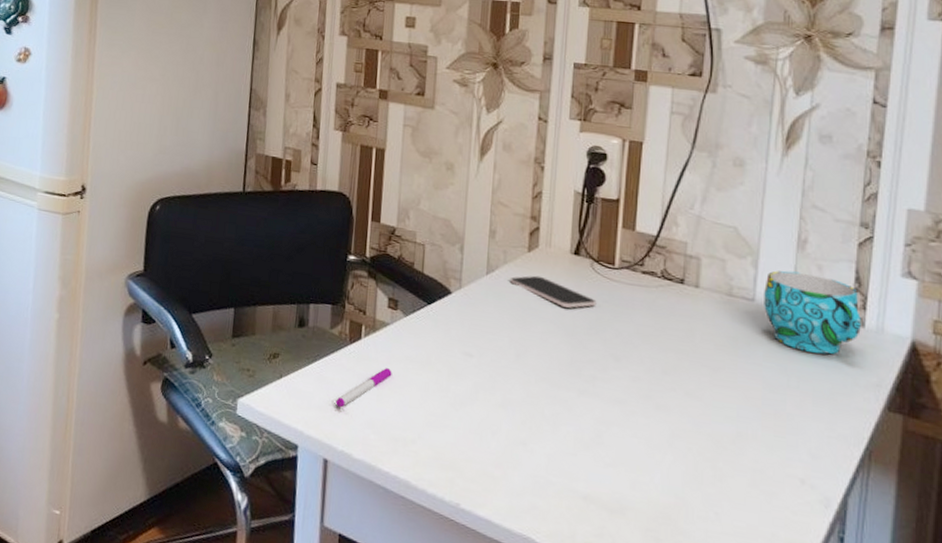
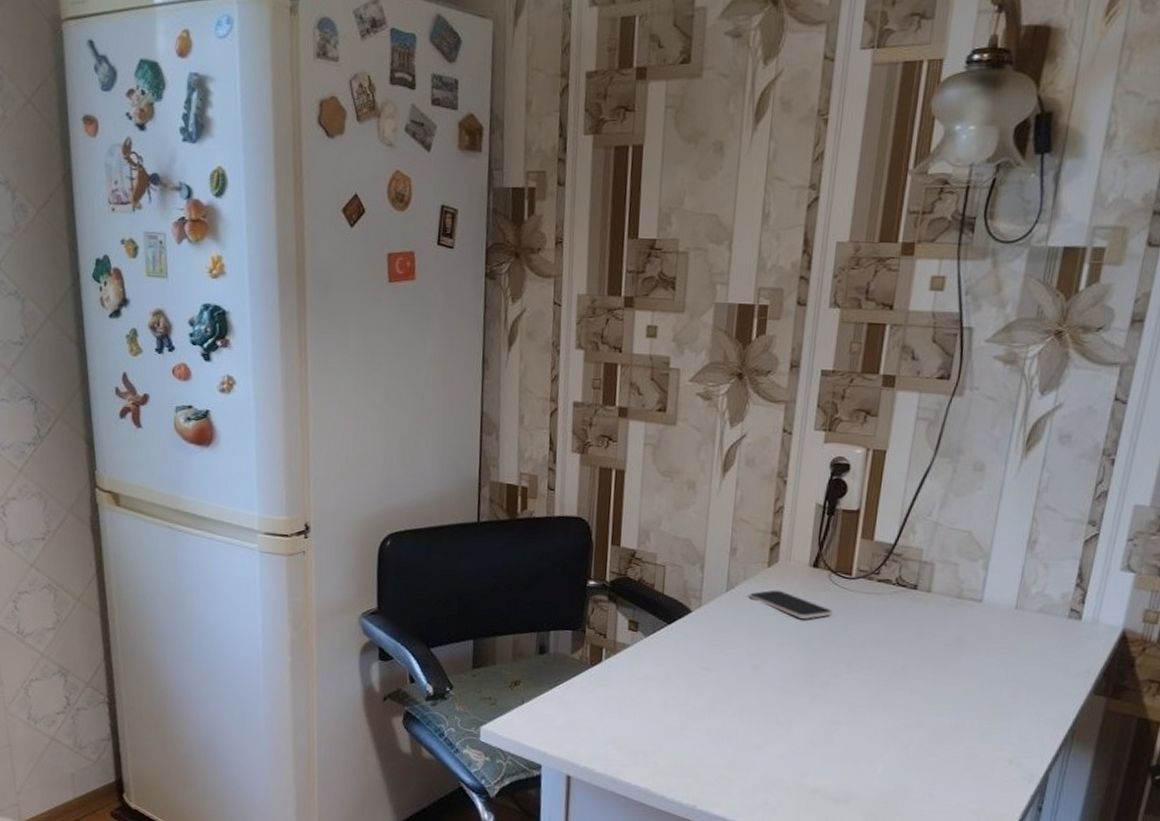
pen: present [335,368,392,408] -> none [577,687,633,728]
cup: present [764,270,861,355] -> none [990,571,1079,647]

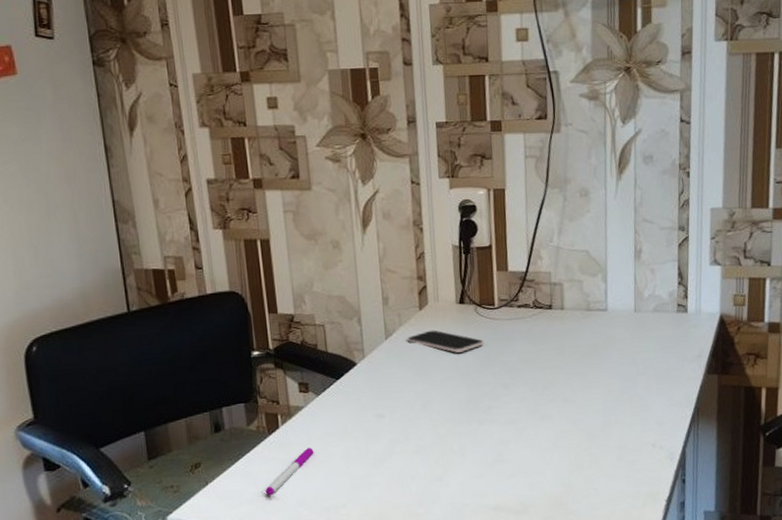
pen: none [577,687,633,728] -> present [265,448,314,496]

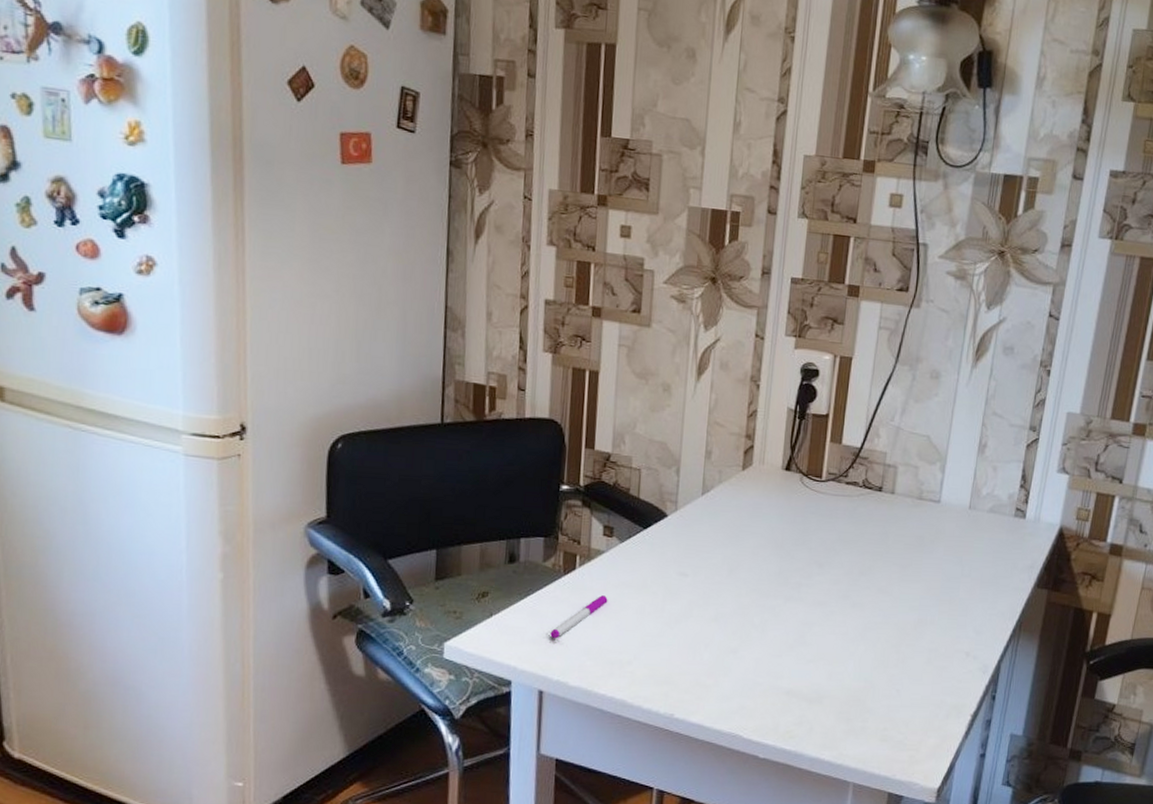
smartphone: present [407,330,484,353] -> none [724,493,804,522]

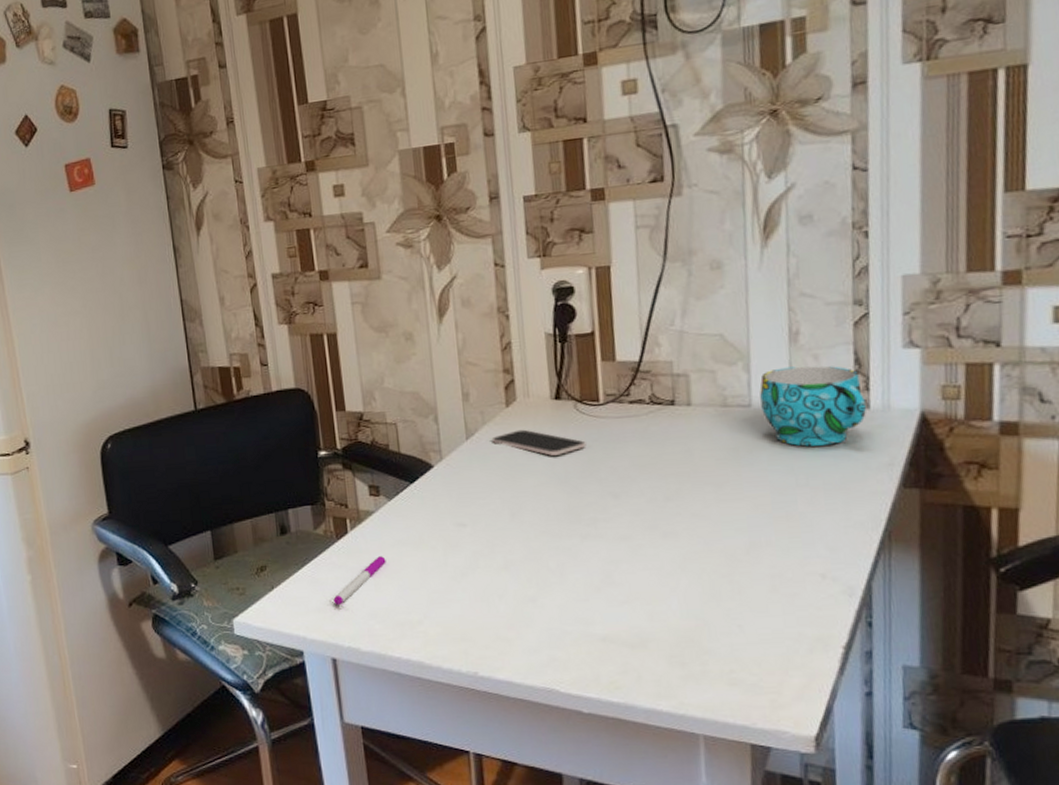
smartphone: none [724,493,804,522] -> present [491,429,586,456]
cup: none [947,473,1023,545] -> present [760,365,866,447]

